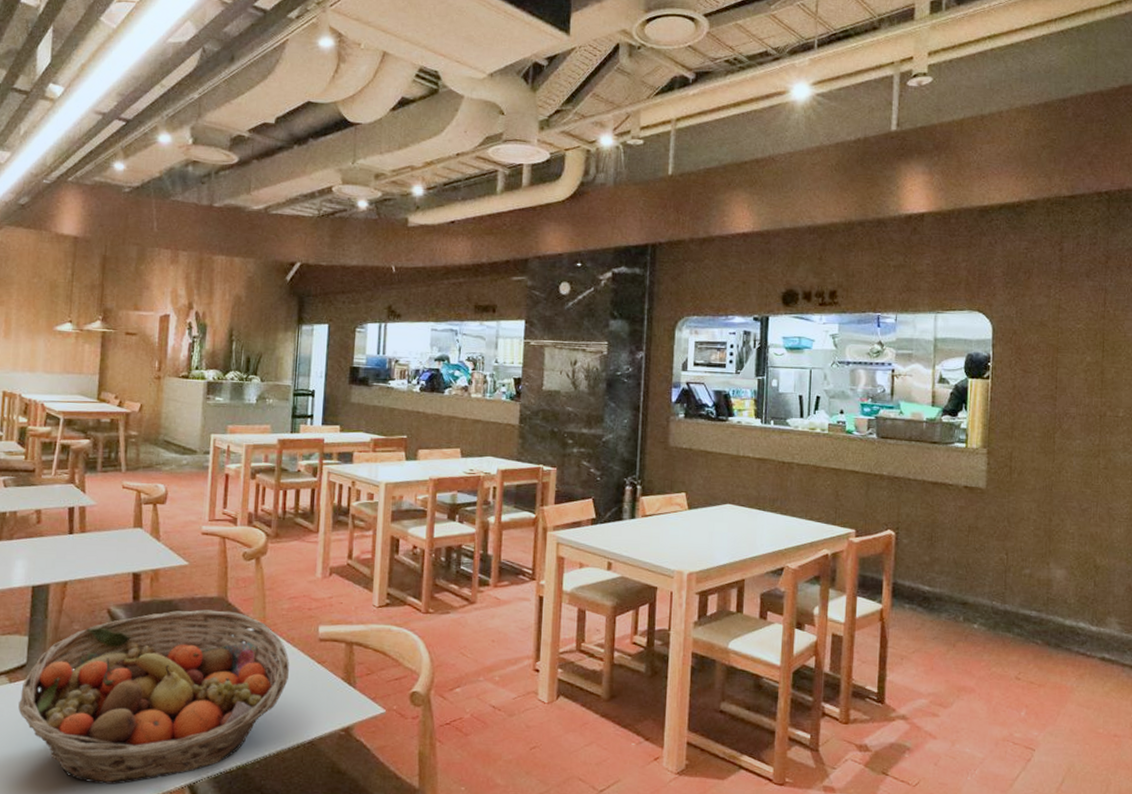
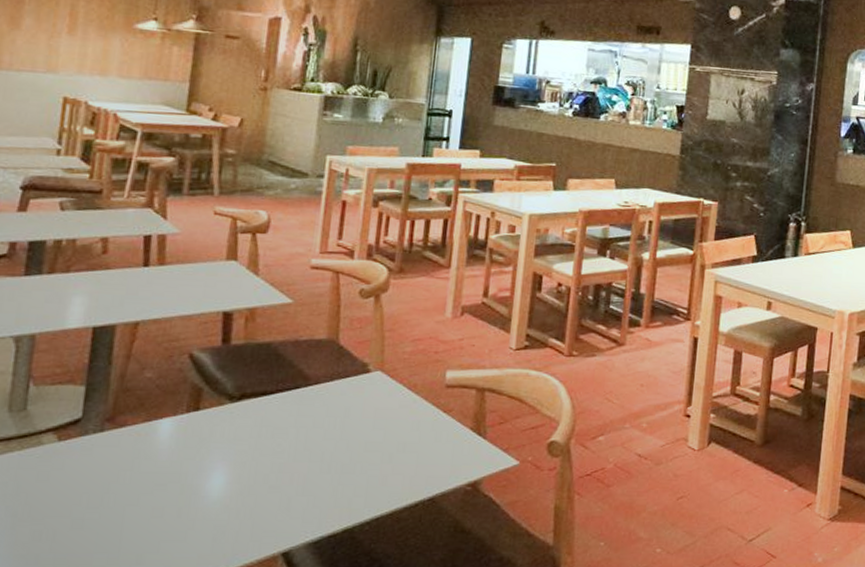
fruit basket: present [18,609,290,785] -> none [69,353,410,555]

